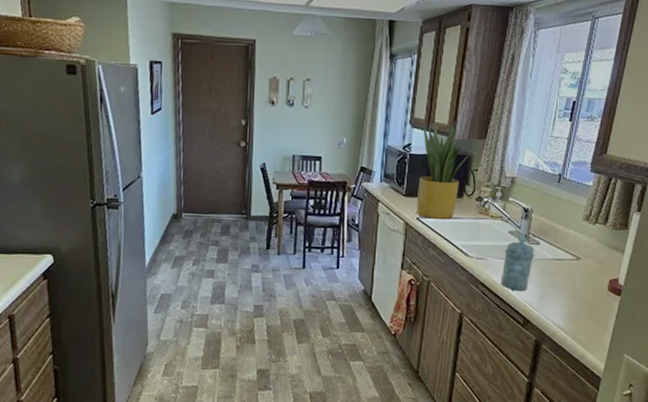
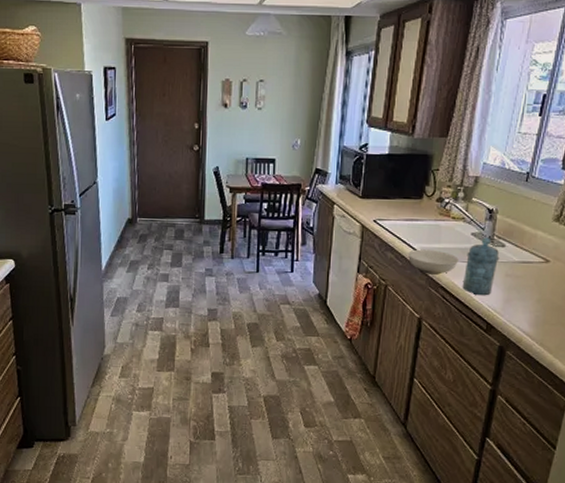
planter: present [417,123,469,219] -> none [374,121,430,221]
bowl: none [450,246,497,272] -> present [408,249,458,276]

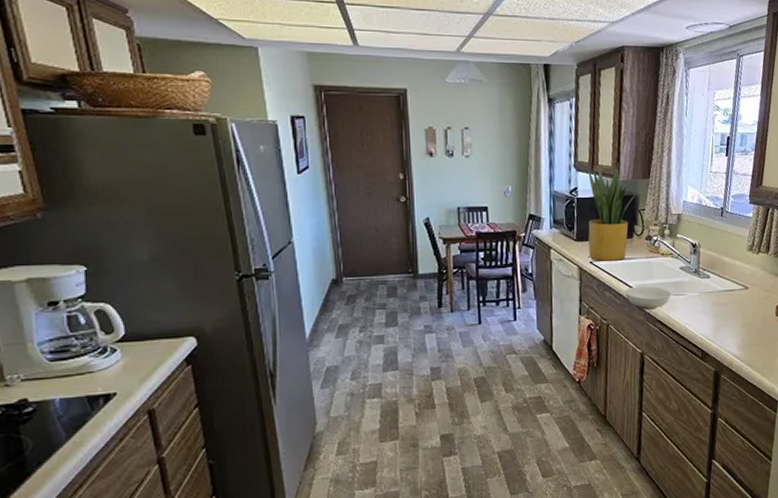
planter: none [374,121,430,221] -> present [588,164,635,261]
canister: present [462,237,500,295] -> none [676,270,706,325]

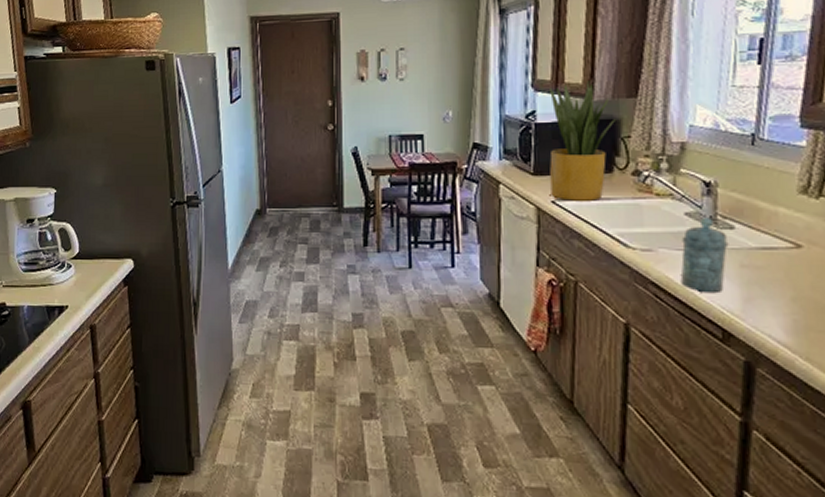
bowl: present [625,286,671,311] -> none [602,235,671,268]
canister: none [676,270,706,325] -> present [680,217,729,292]

